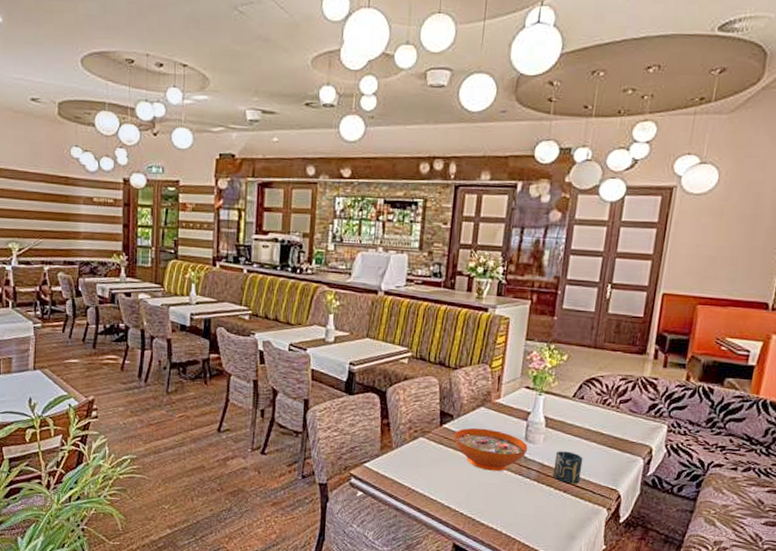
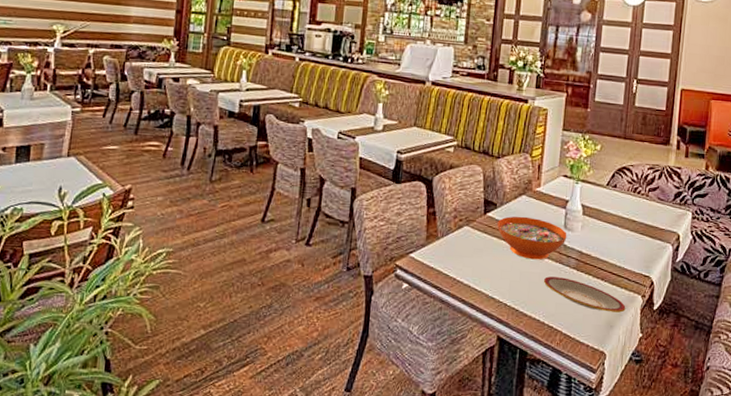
plate: none [501,488,589,525] -> present [543,276,626,313]
cup: present [553,451,583,484] -> none [591,238,618,272]

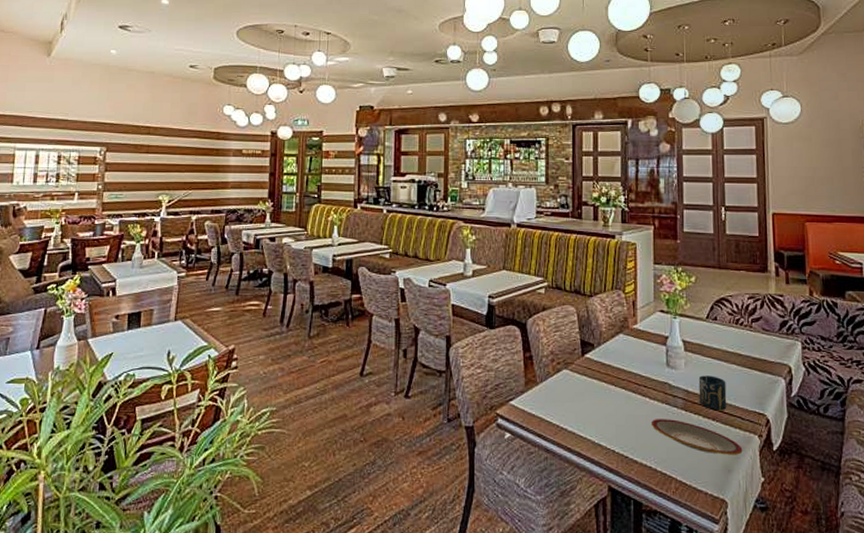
decorative bowl: present [497,216,567,260] -> none [597,356,671,402]
cup: none [591,238,618,272] -> present [698,375,727,411]

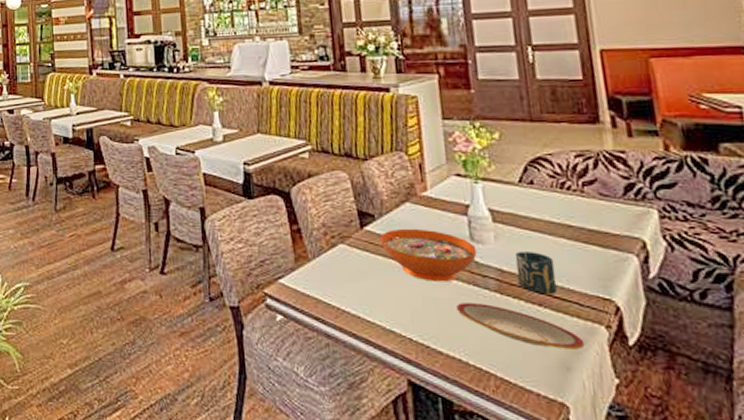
decorative bowl: none [597,356,671,402] -> present [380,228,477,282]

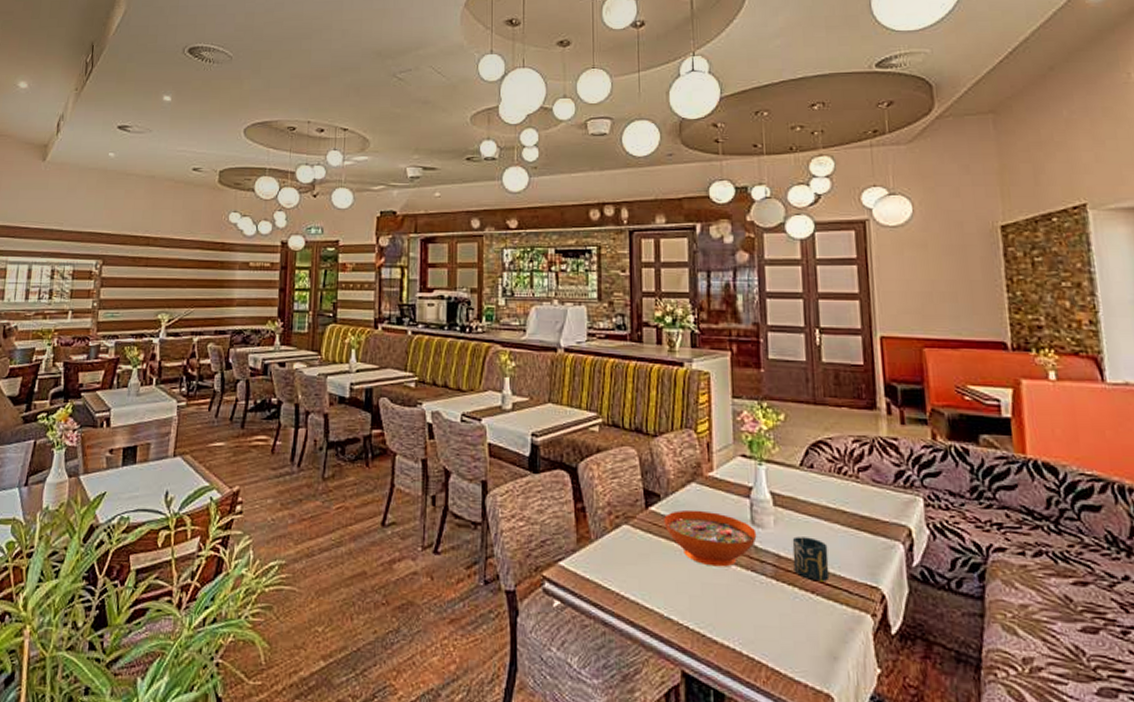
plate: present [455,303,585,350] -> none [733,589,852,639]

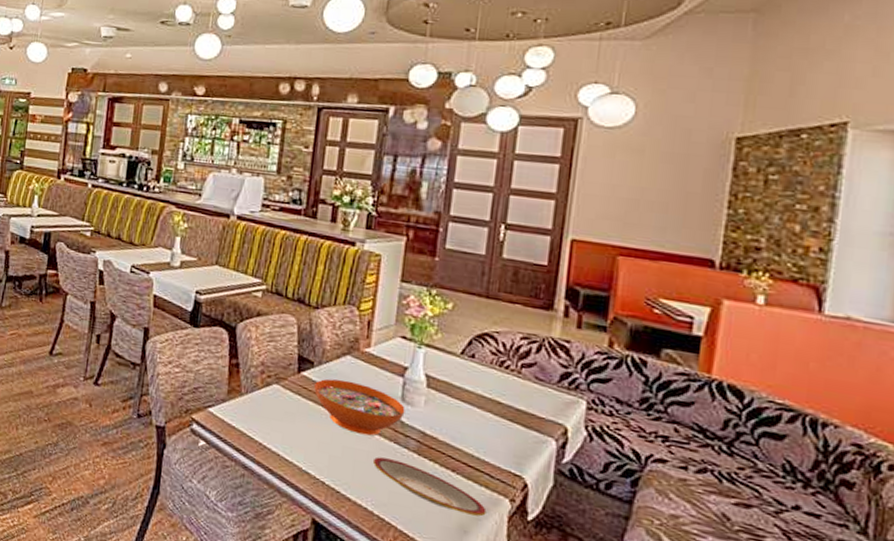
plate: none [733,589,852,639] -> present [372,457,487,517]
cup: present [792,536,830,582] -> none [437,418,476,463]

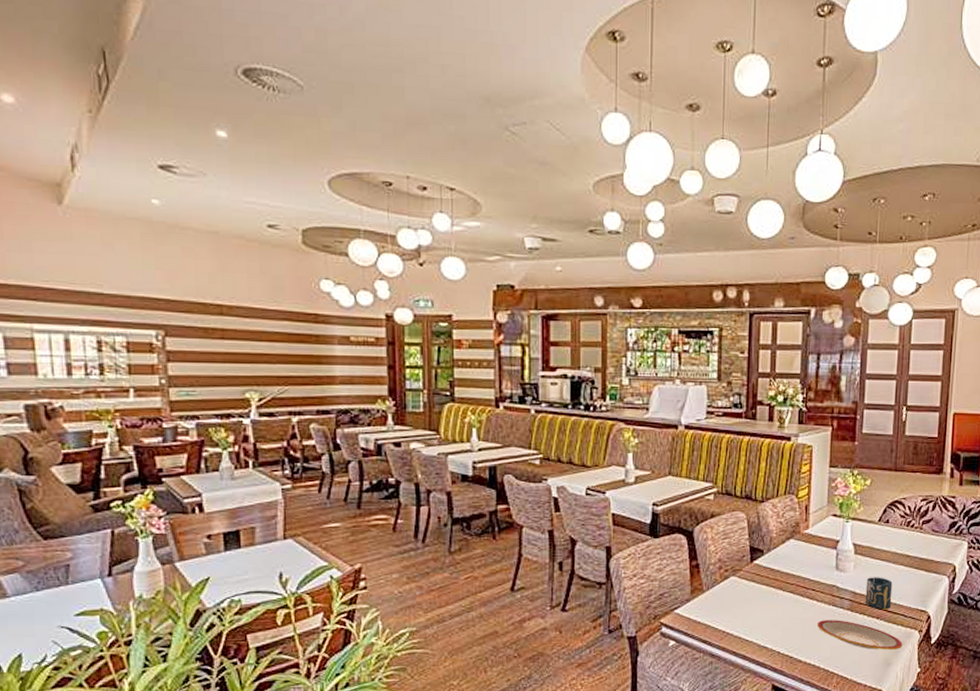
decorative bowl: present [314,378,405,436] -> none [766,561,839,605]
cup: none [437,418,476,463] -> present [865,577,893,610]

